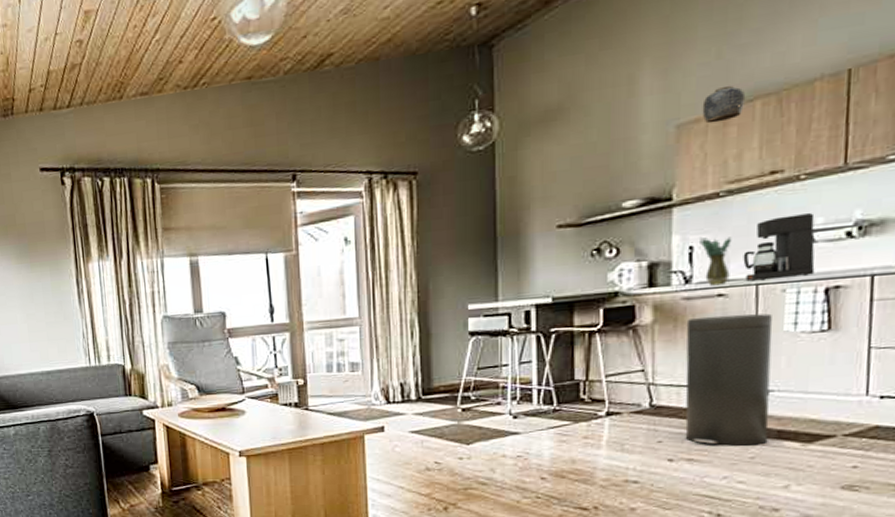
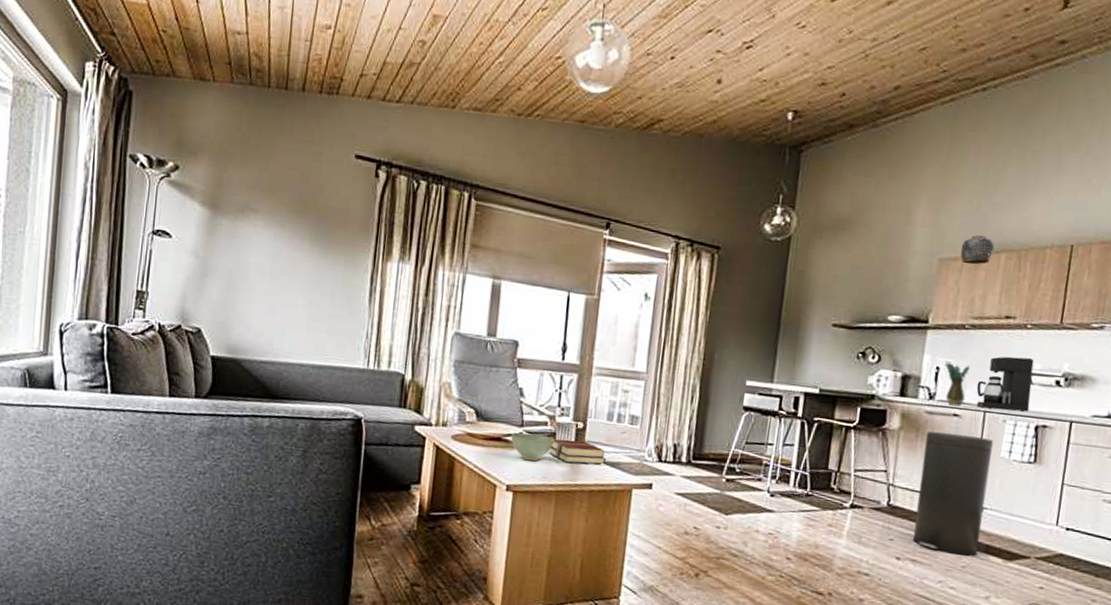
bowl: none [234,398,278,425] -> present [510,432,555,462]
books: none [273,397,333,421] -> present [548,439,606,465]

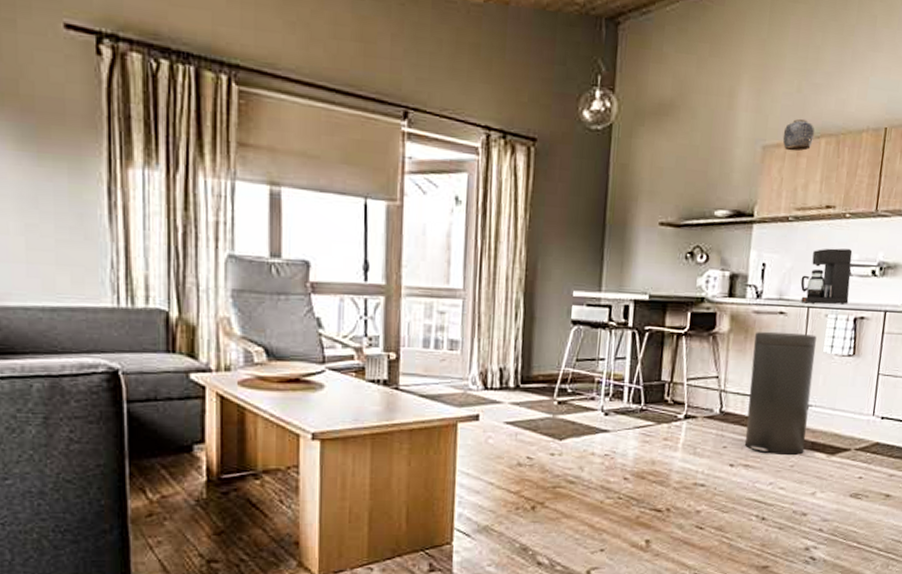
bowl: present [510,432,555,462] -> none [310,370,364,403]
books: present [548,439,606,465] -> none [357,373,426,401]
vase: present [945,360,970,407] -> none [771,255,794,304]

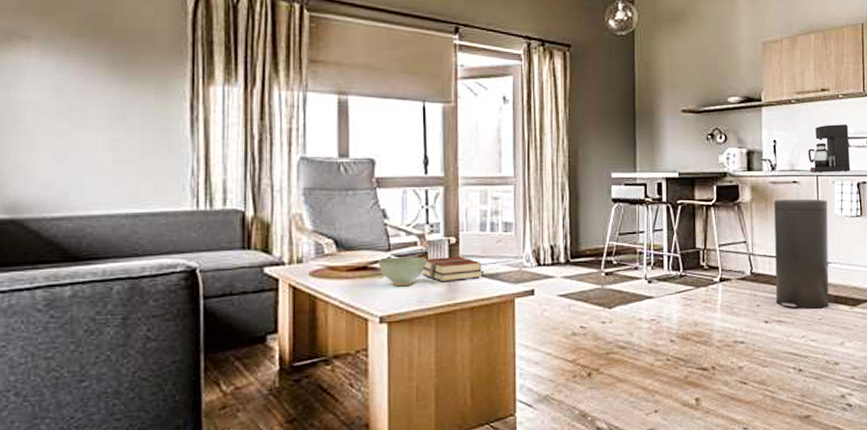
bowl: none [310,370,364,403] -> present [377,256,427,287]
books: none [357,373,426,401] -> present [421,257,485,282]
decorative jar: present [782,118,816,152] -> none [778,19,805,46]

